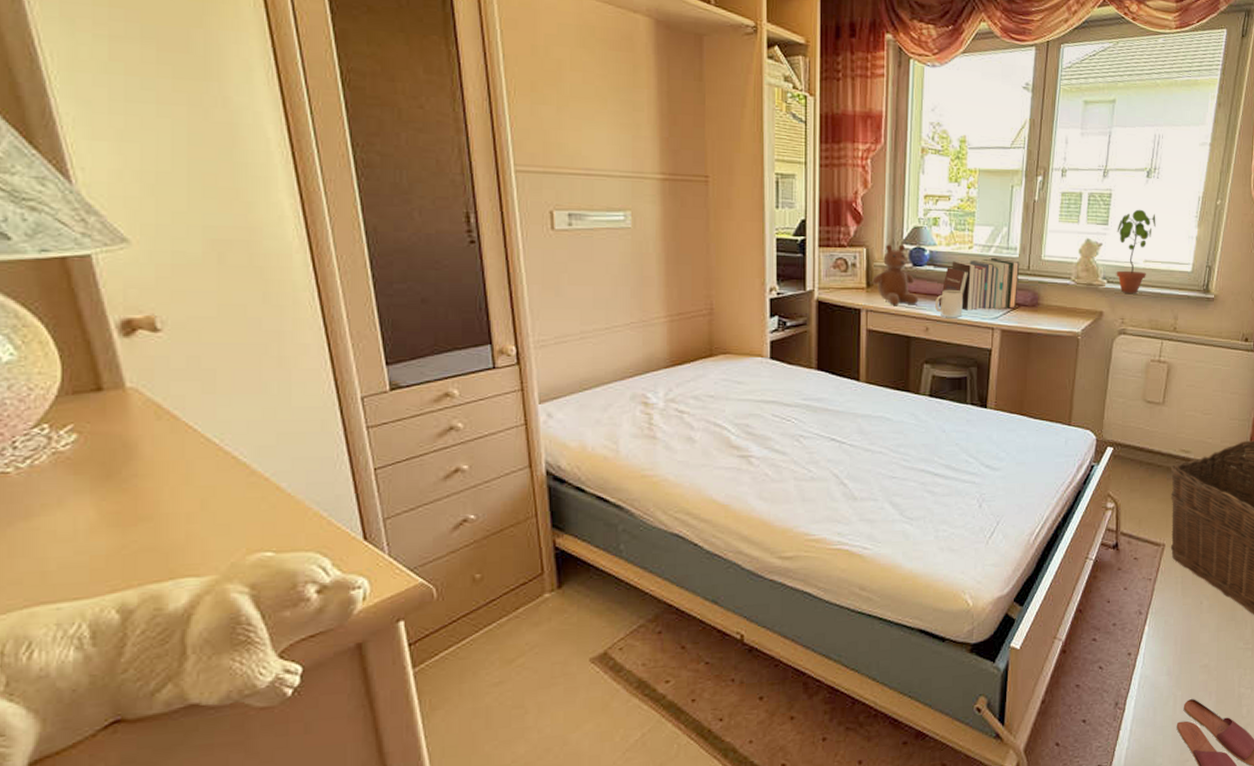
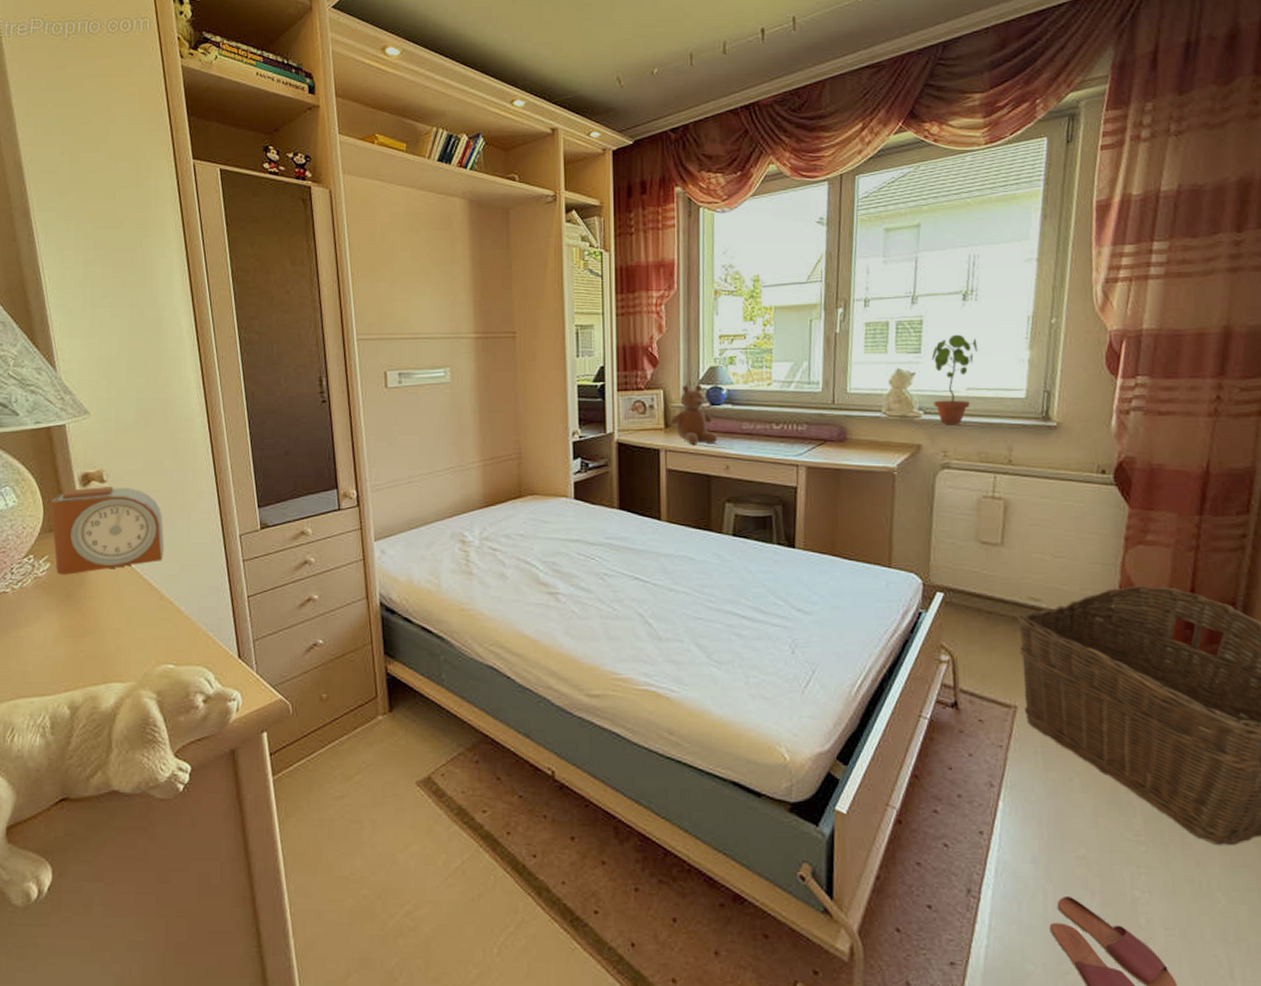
alarm clock: none [72,337,254,448] -> present [50,487,165,575]
mug: present [935,289,964,318] -> none [735,426,765,456]
books: present [938,257,1020,311] -> none [738,392,824,448]

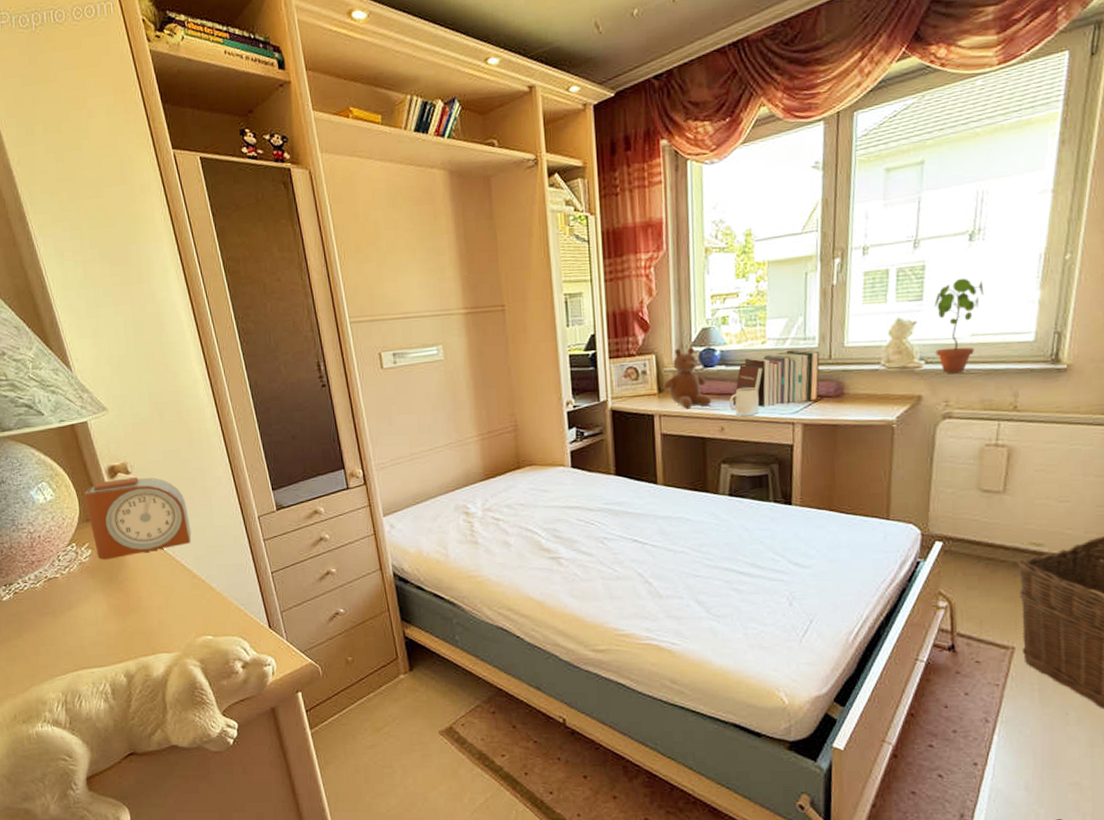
mug: none [735,426,765,456] -> present [729,386,760,417]
books: none [738,392,824,448] -> present [732,349,820,407]

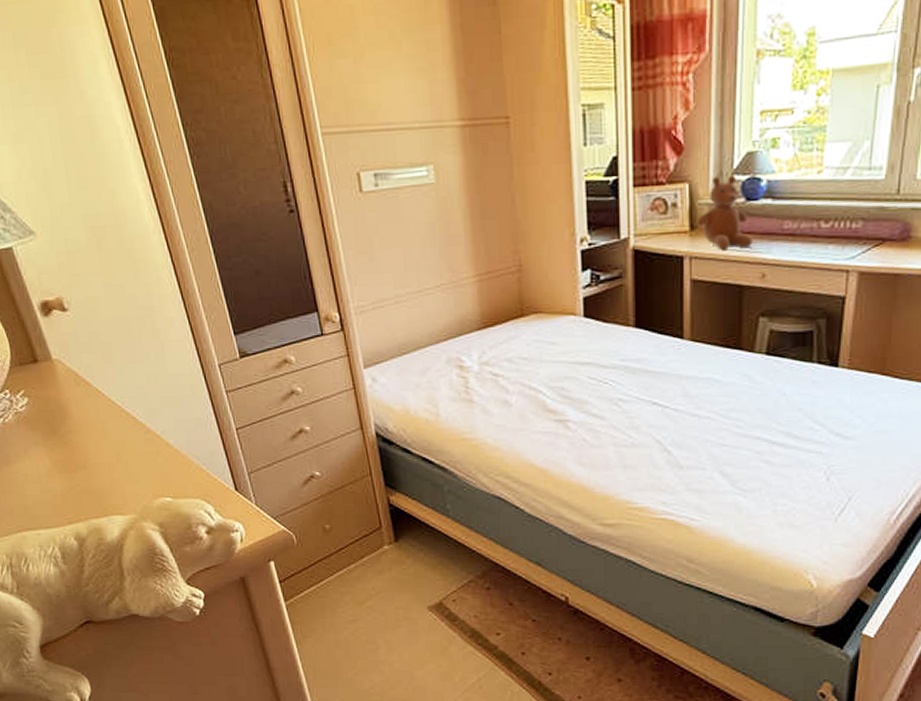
alarm clock: present [83,477,192,560] -> none [14,315,143,410]
mug: present [729,386,760,417] -> none [774,225,811,261]
books: present [732,349,820,407] -> none [777,181,886,251]

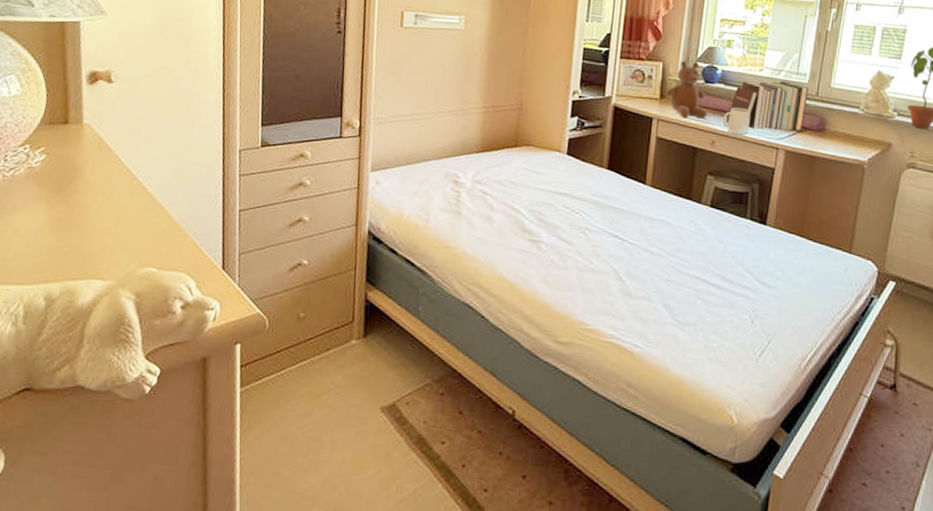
mug: none [774,225,811,261] -> present [723,107,751,135]
books: none [777,181,886,251] -> present [726,81,809,131]

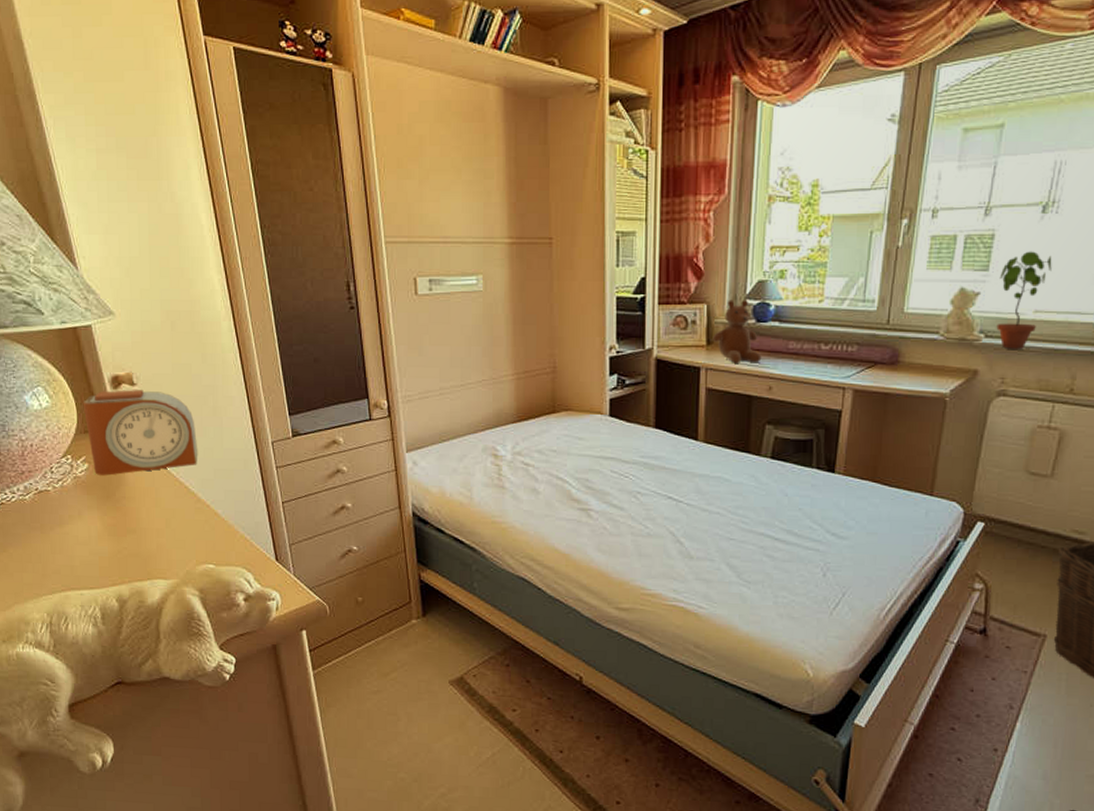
alarm clock: none [51,85,166,169] -> present [83,390,199,476]
mug: present [723,107,751,135] -> none [780,346,812,377]
books: present [726,81,809,131] -> none [783,311,878,369]

